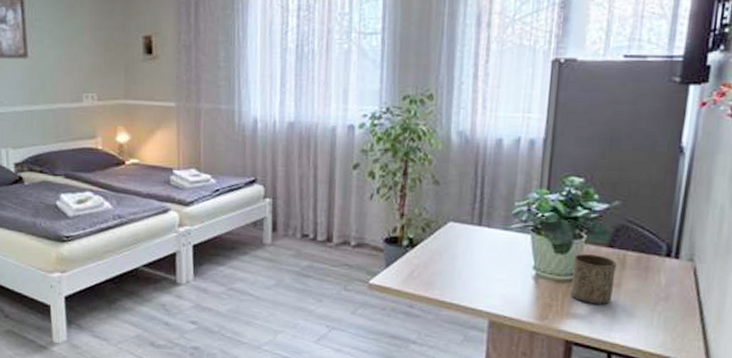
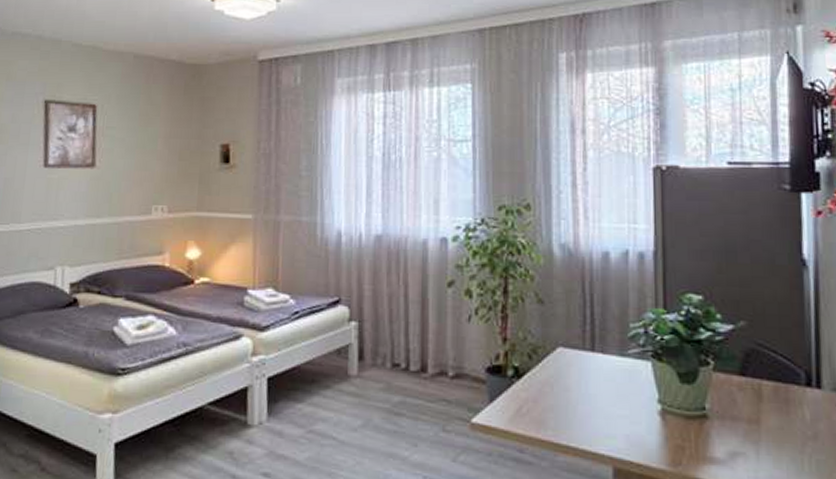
cup: present [570,254,618,305] -> none [703,384,753,446]

